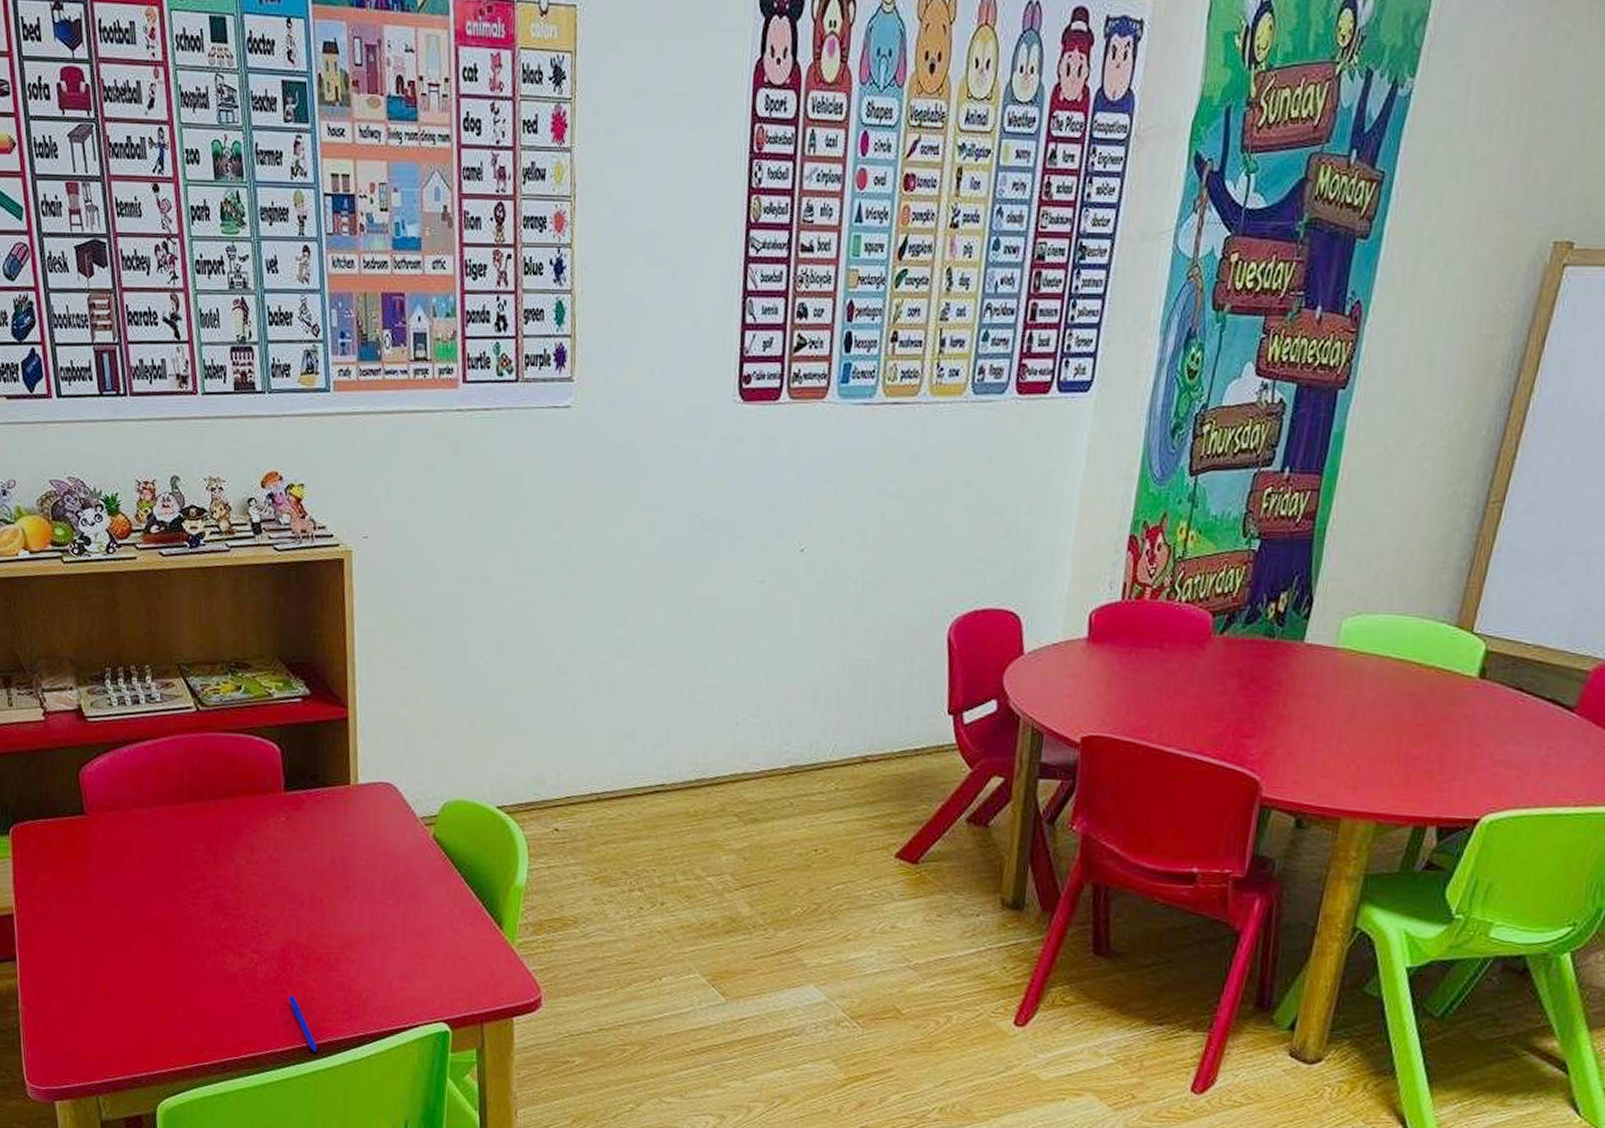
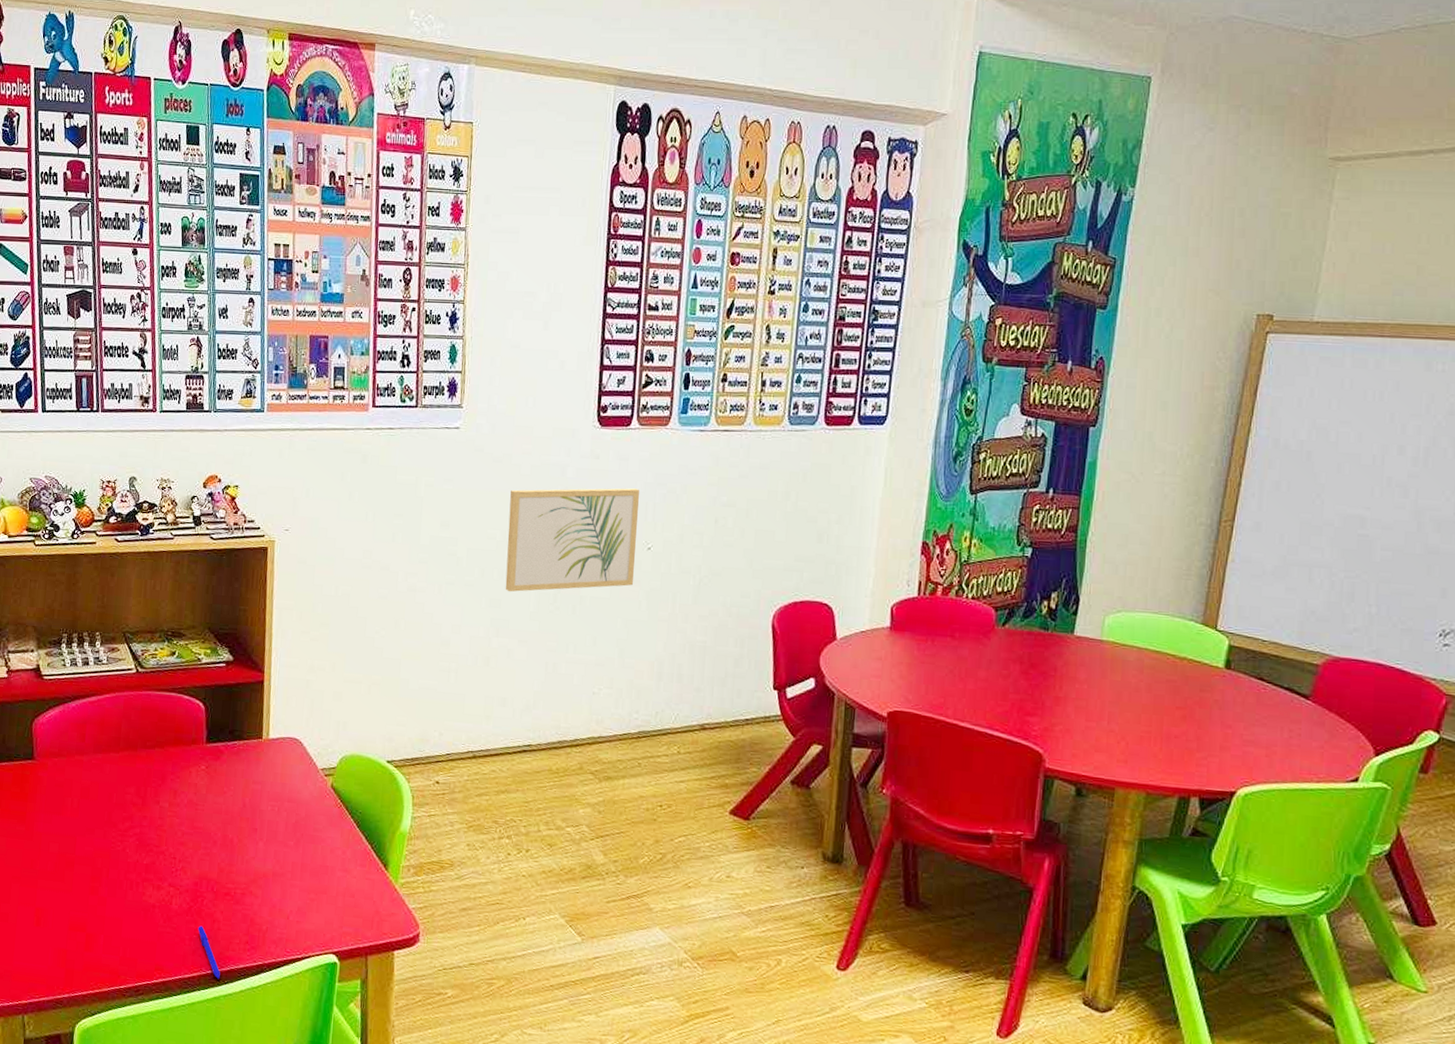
wall art: none [630,477,790,607] -> present [505,488,639,592]

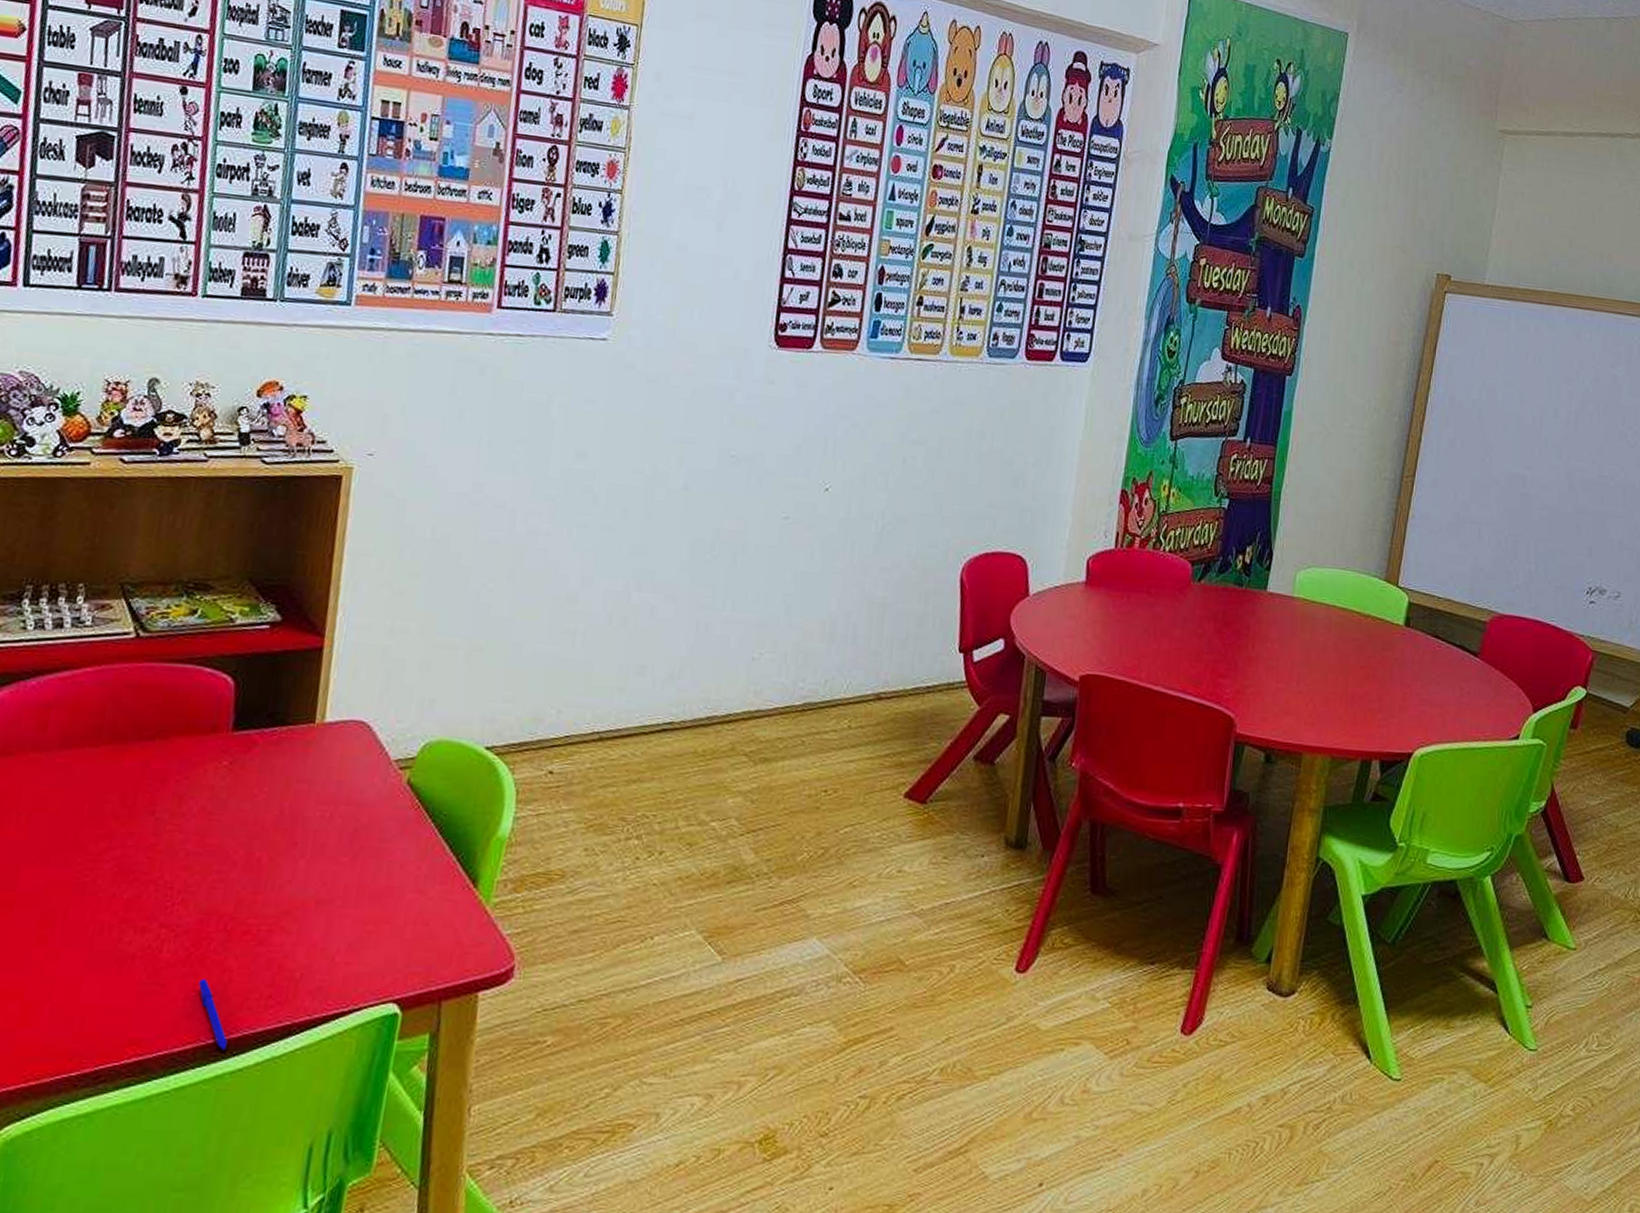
wall art: present [505,488,639,592] -> none [652,415,819,538]

